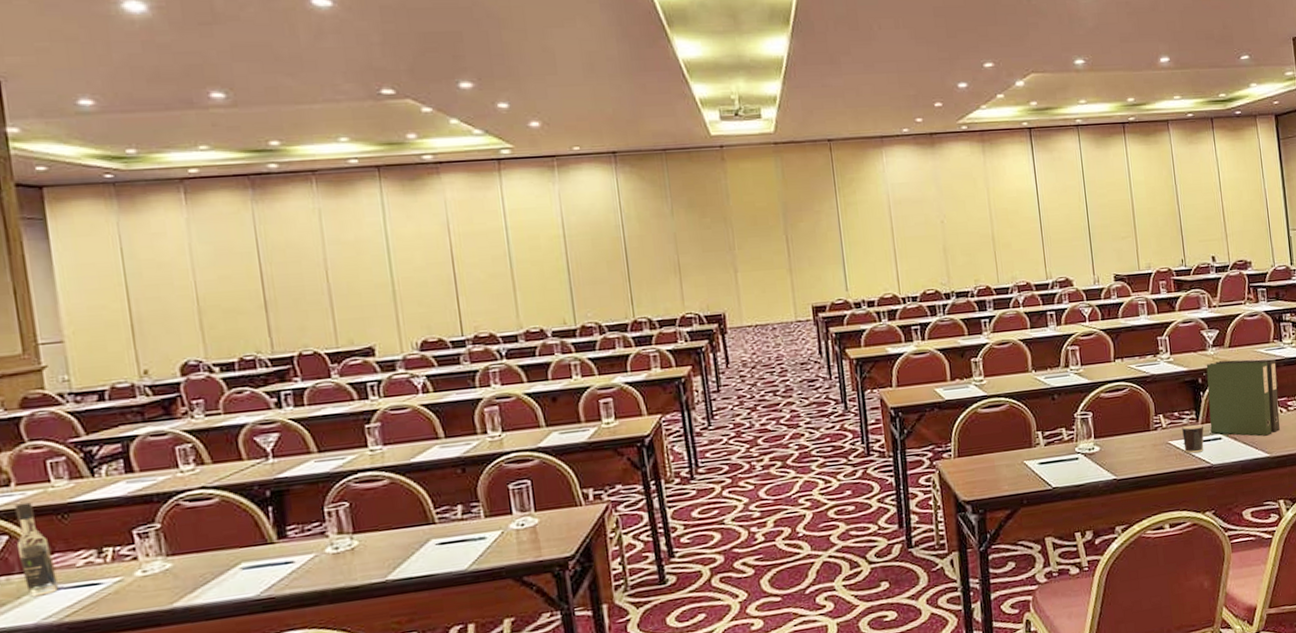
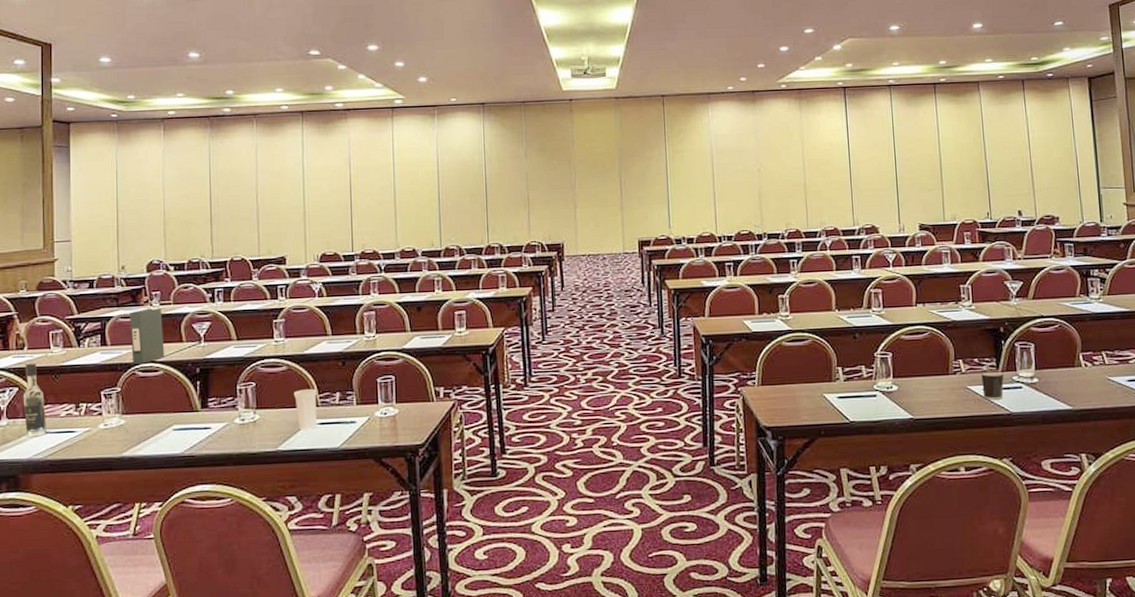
binder: none [162,419,219,493] -> present [130,308,165,364]
cup: none [402,503,436,554] -> present [294,388,317,431]
binder: present [1206,359,1280,437] -> none [1008,311,1085,389]

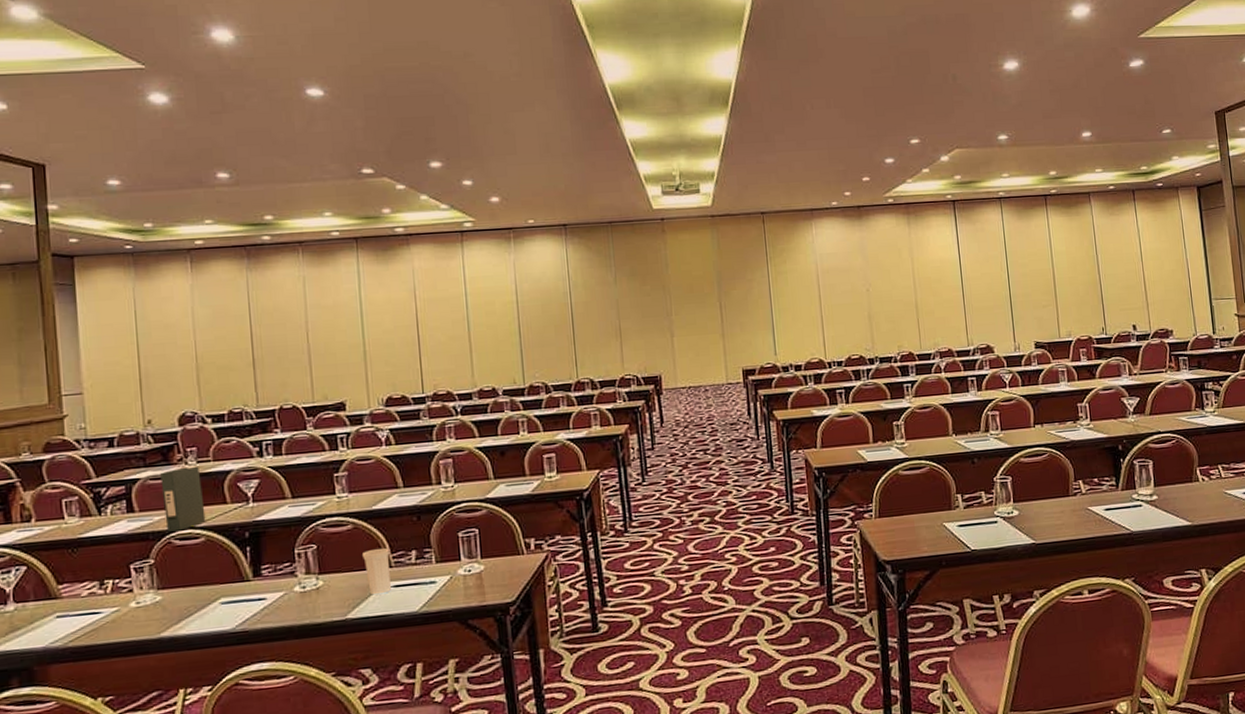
bottle: present [23,363,47,437] -> none [32,537,66,623]
mug: present [981,371,1004,400] -> none [1101,491,1124,520]

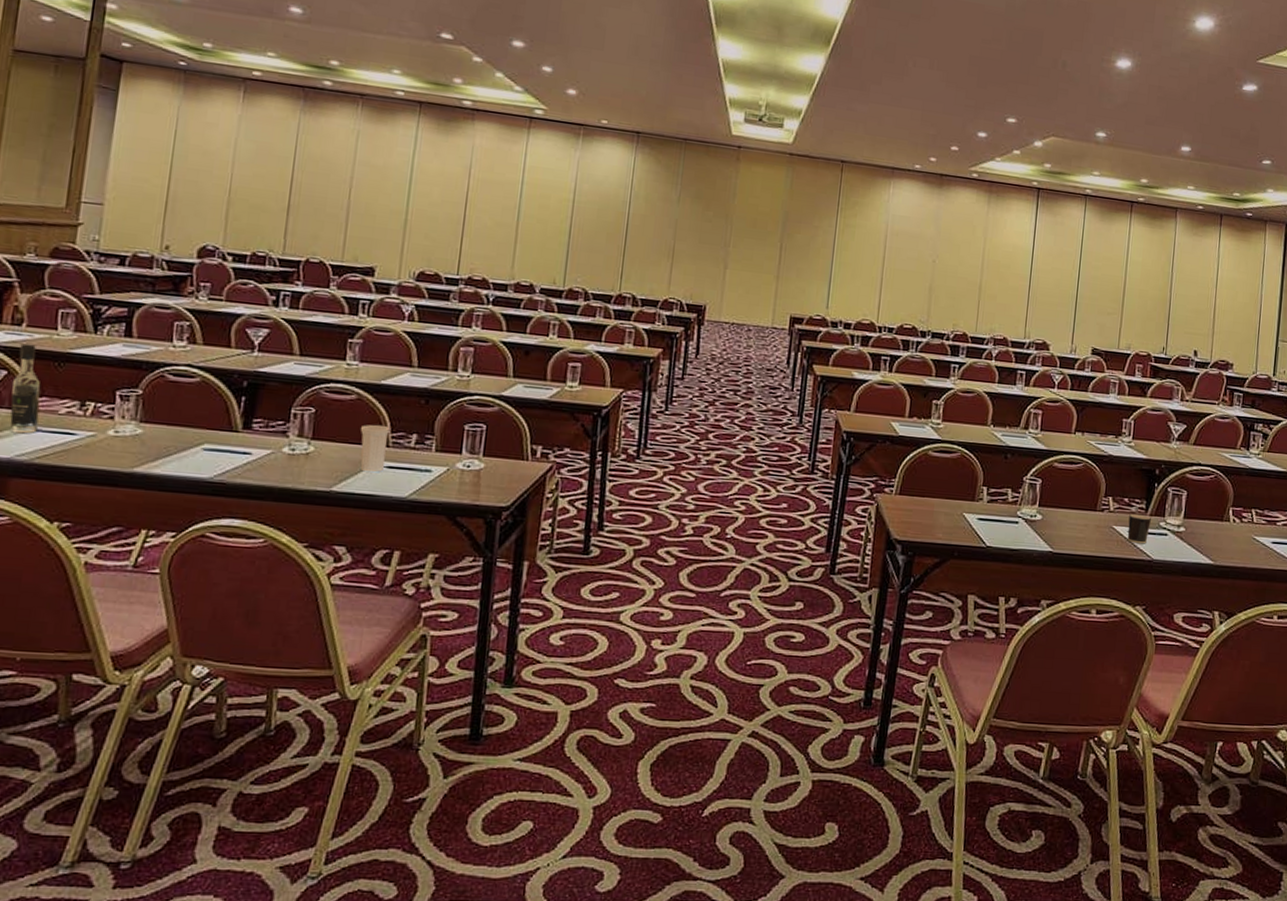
bottle: none [32,537,66,623] -> present [10,343,41,434]
binder: present [160,466,206,532] -> none [163,301,209,366]
mug: none [1101,491,1124,520] -> present [1127,513,1151,544]

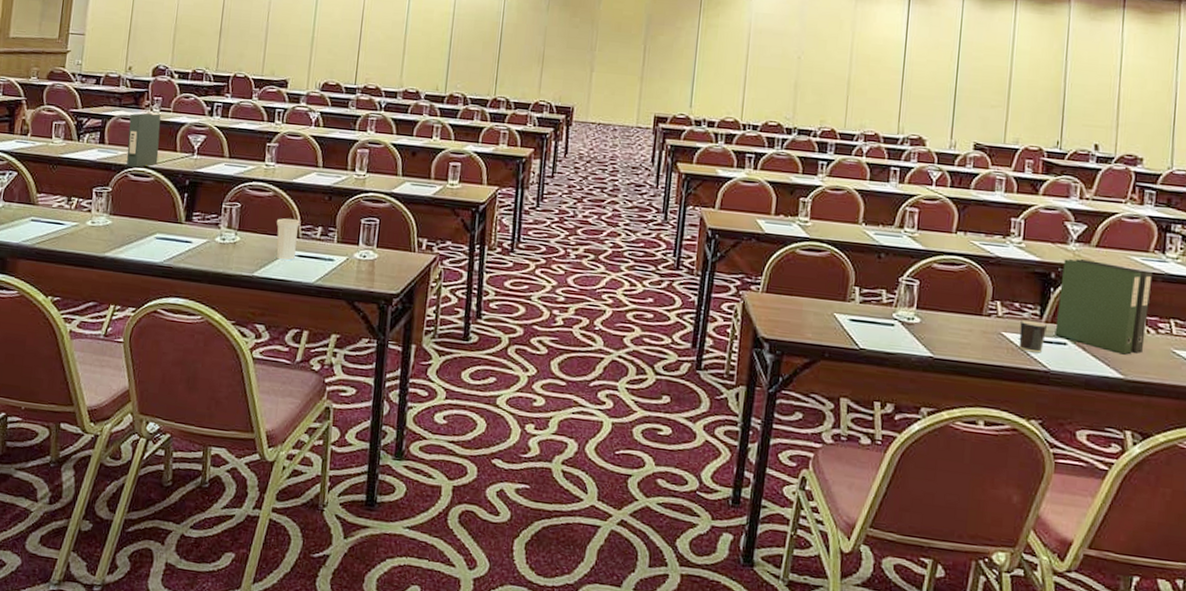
bottle: present [10,343,41,434] -> none [19,150,40,224]
binder: none [163,301,209,366] -> present [126,113,161,168]
binder: none [1157,455,1239,543] -> present [1055,258,1153,355]

